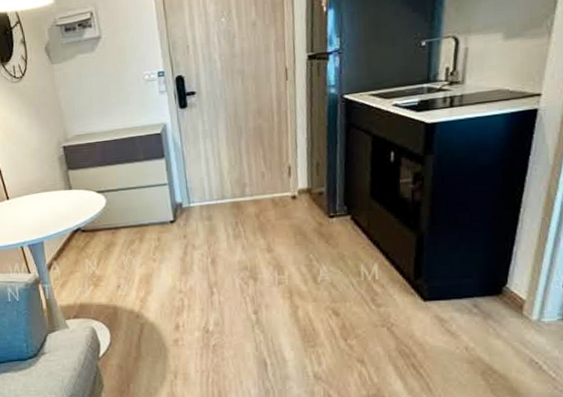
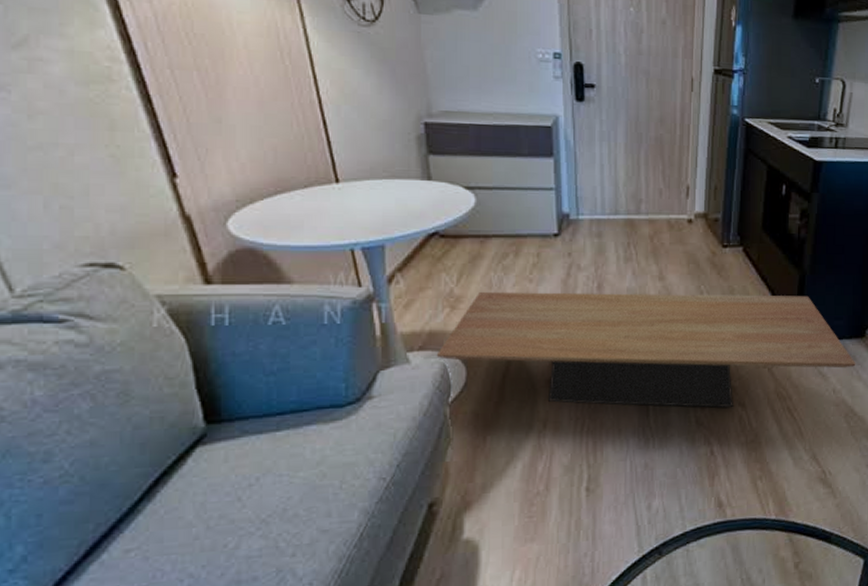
coffee table: none [86,256,492,364] -> present [436,291,856,408]

